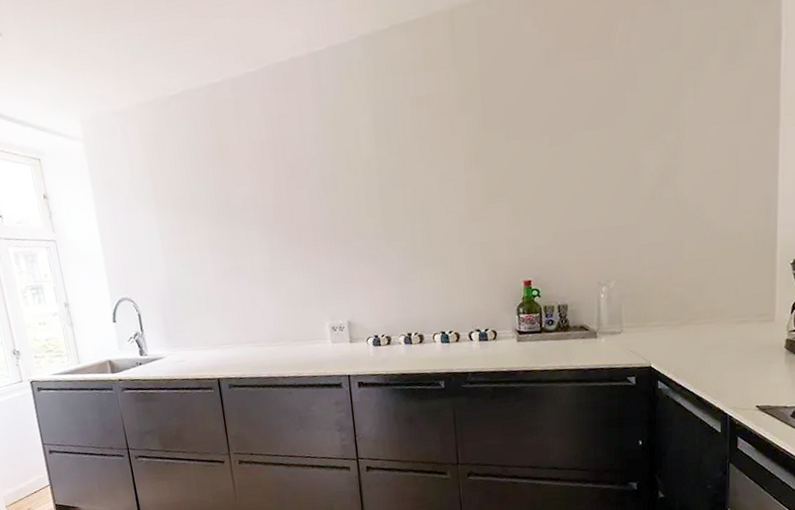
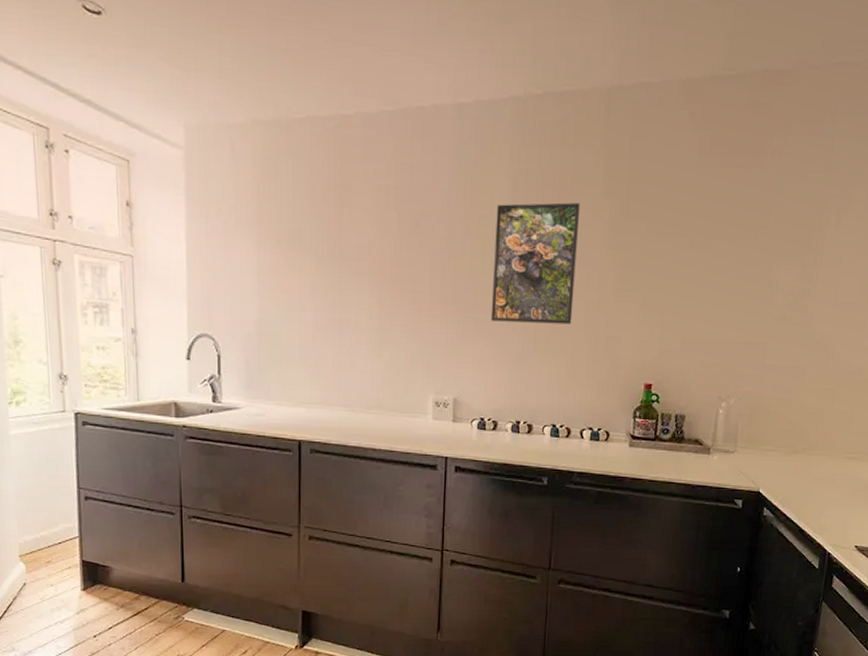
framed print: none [361,123,447,246] -> present [490,202,581,325]

